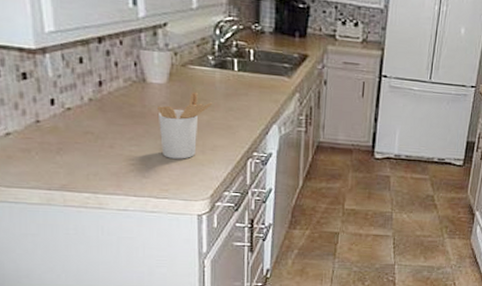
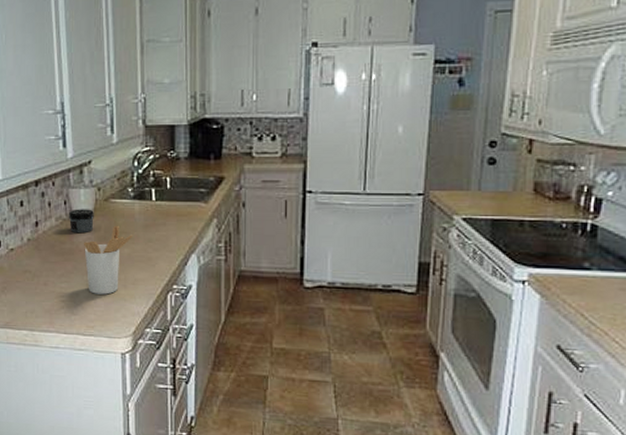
jar: none [139,71,170,98] -> present [68,209,94,234]

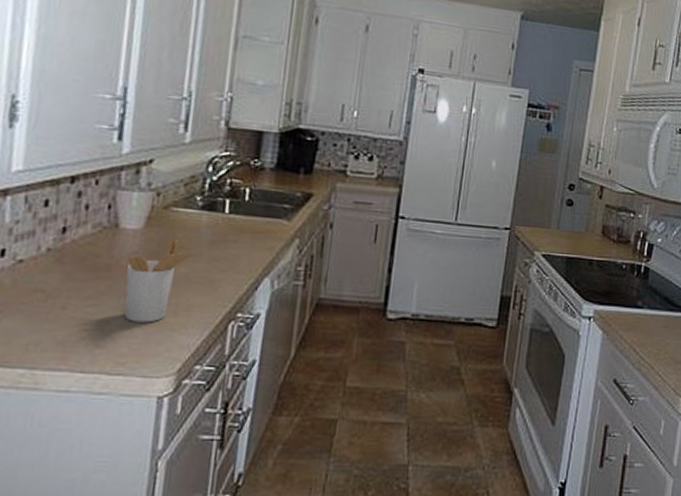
jar: present [68,209,94,234] -> none [110,215,148,246]

